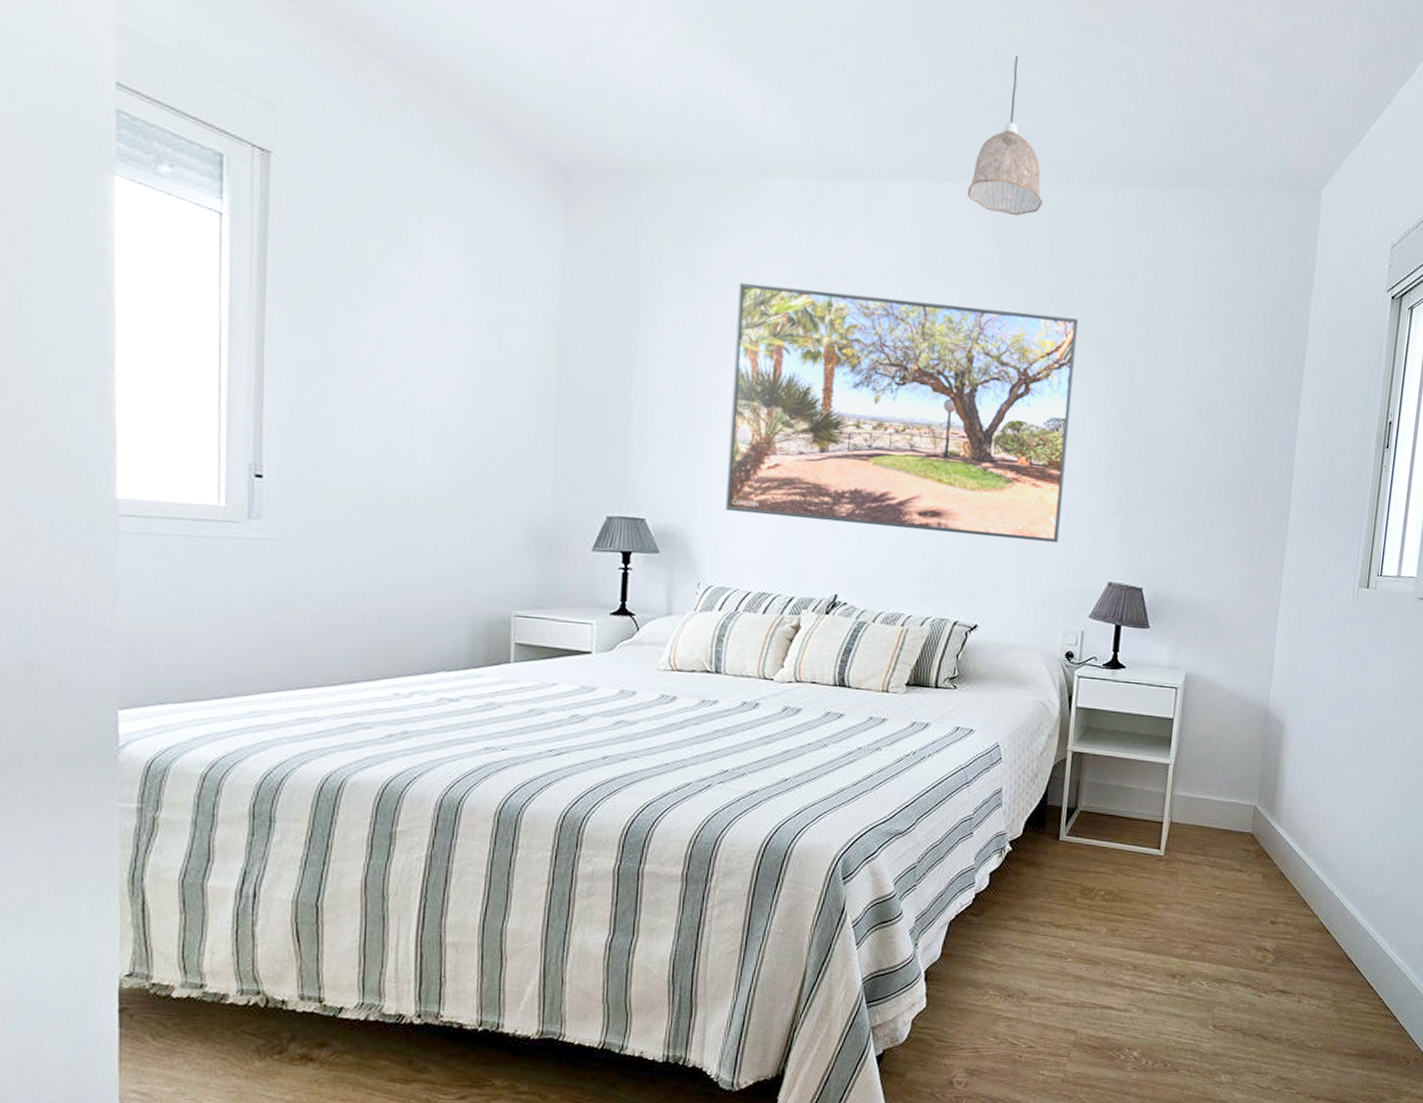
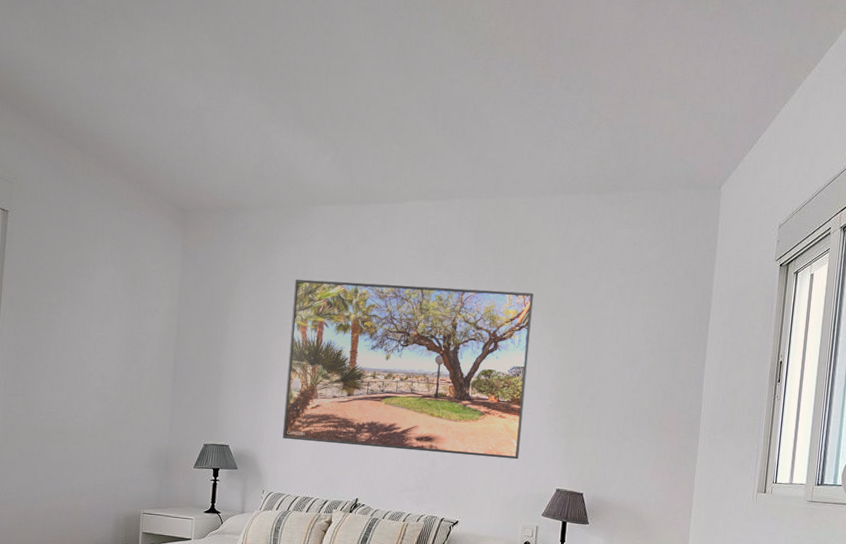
pendant lamp: present [967,56,1044,216] -> none [453,108,508,222]

